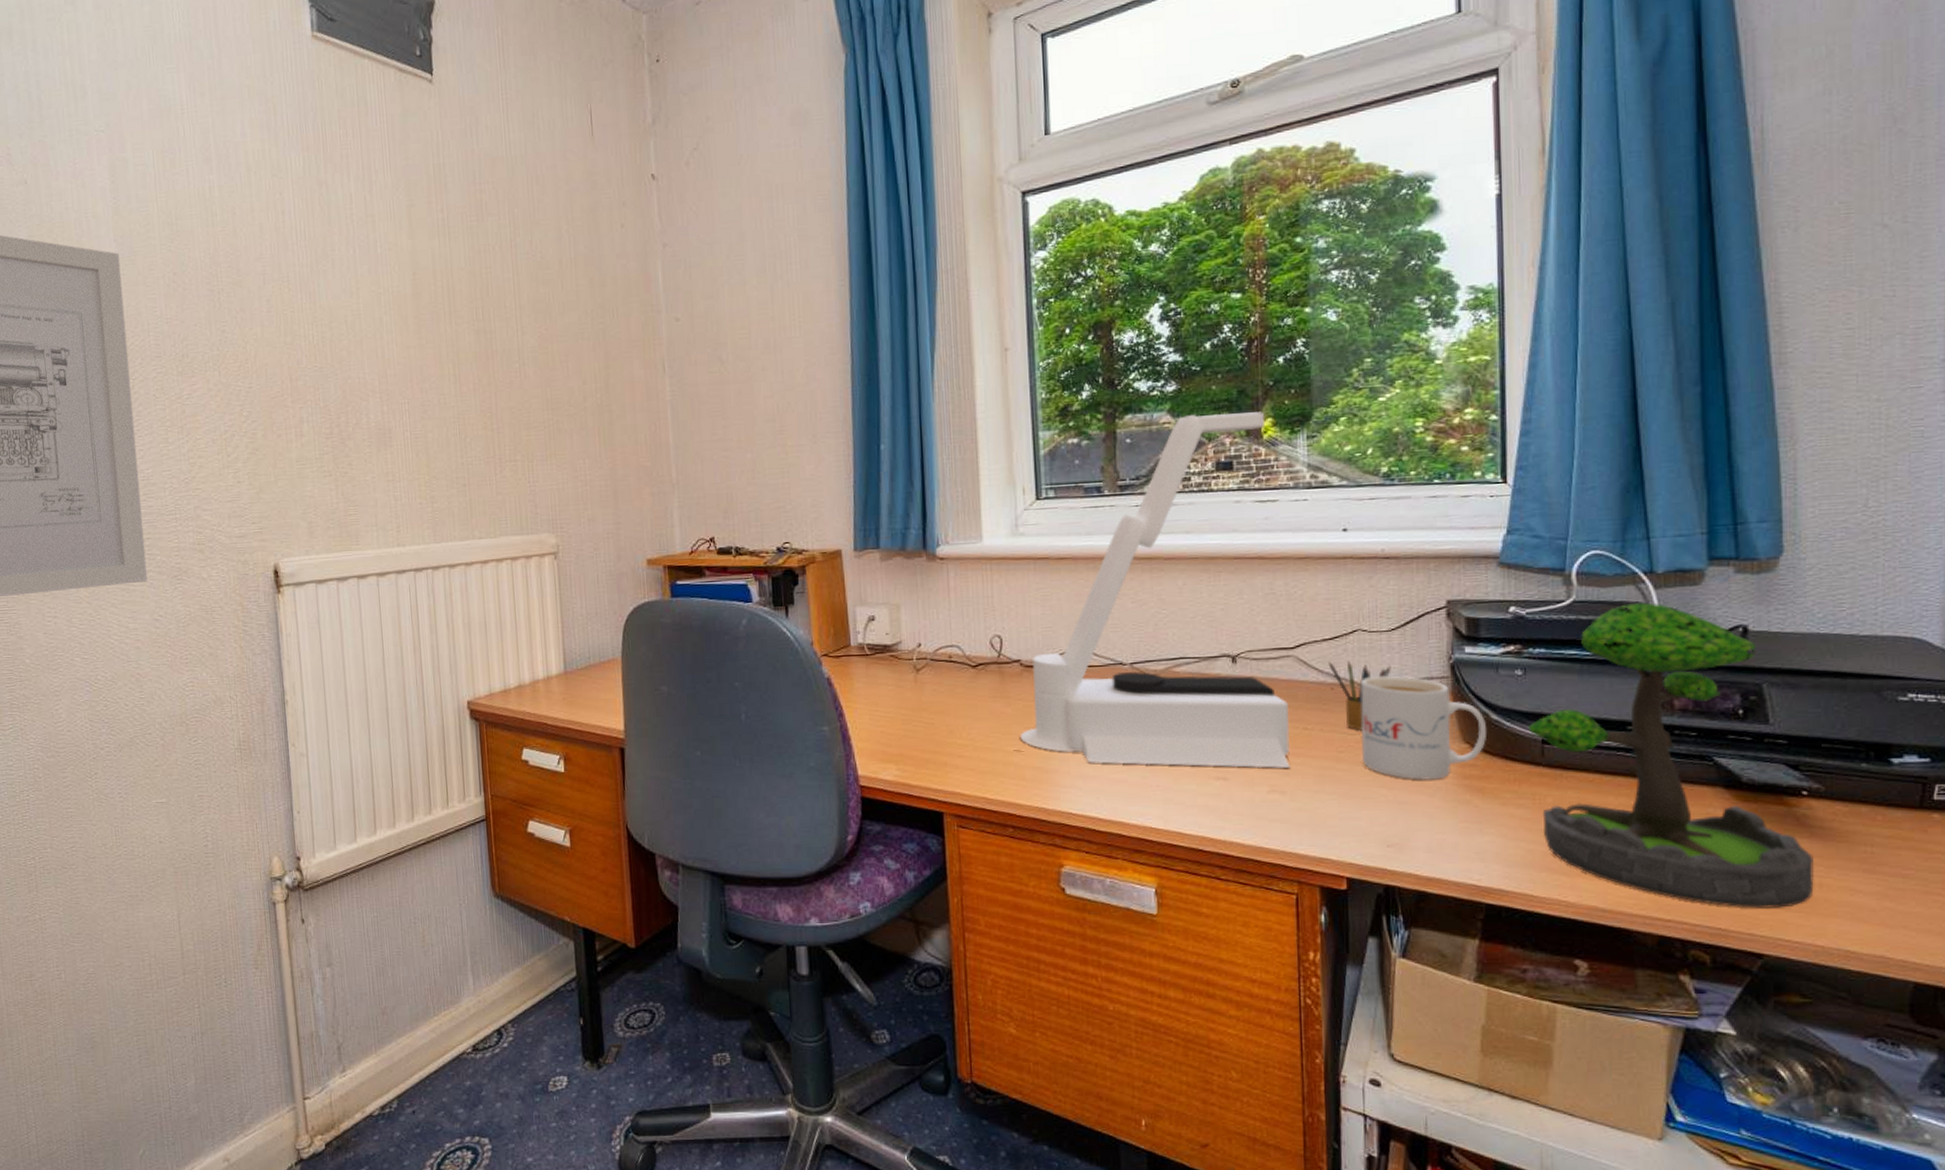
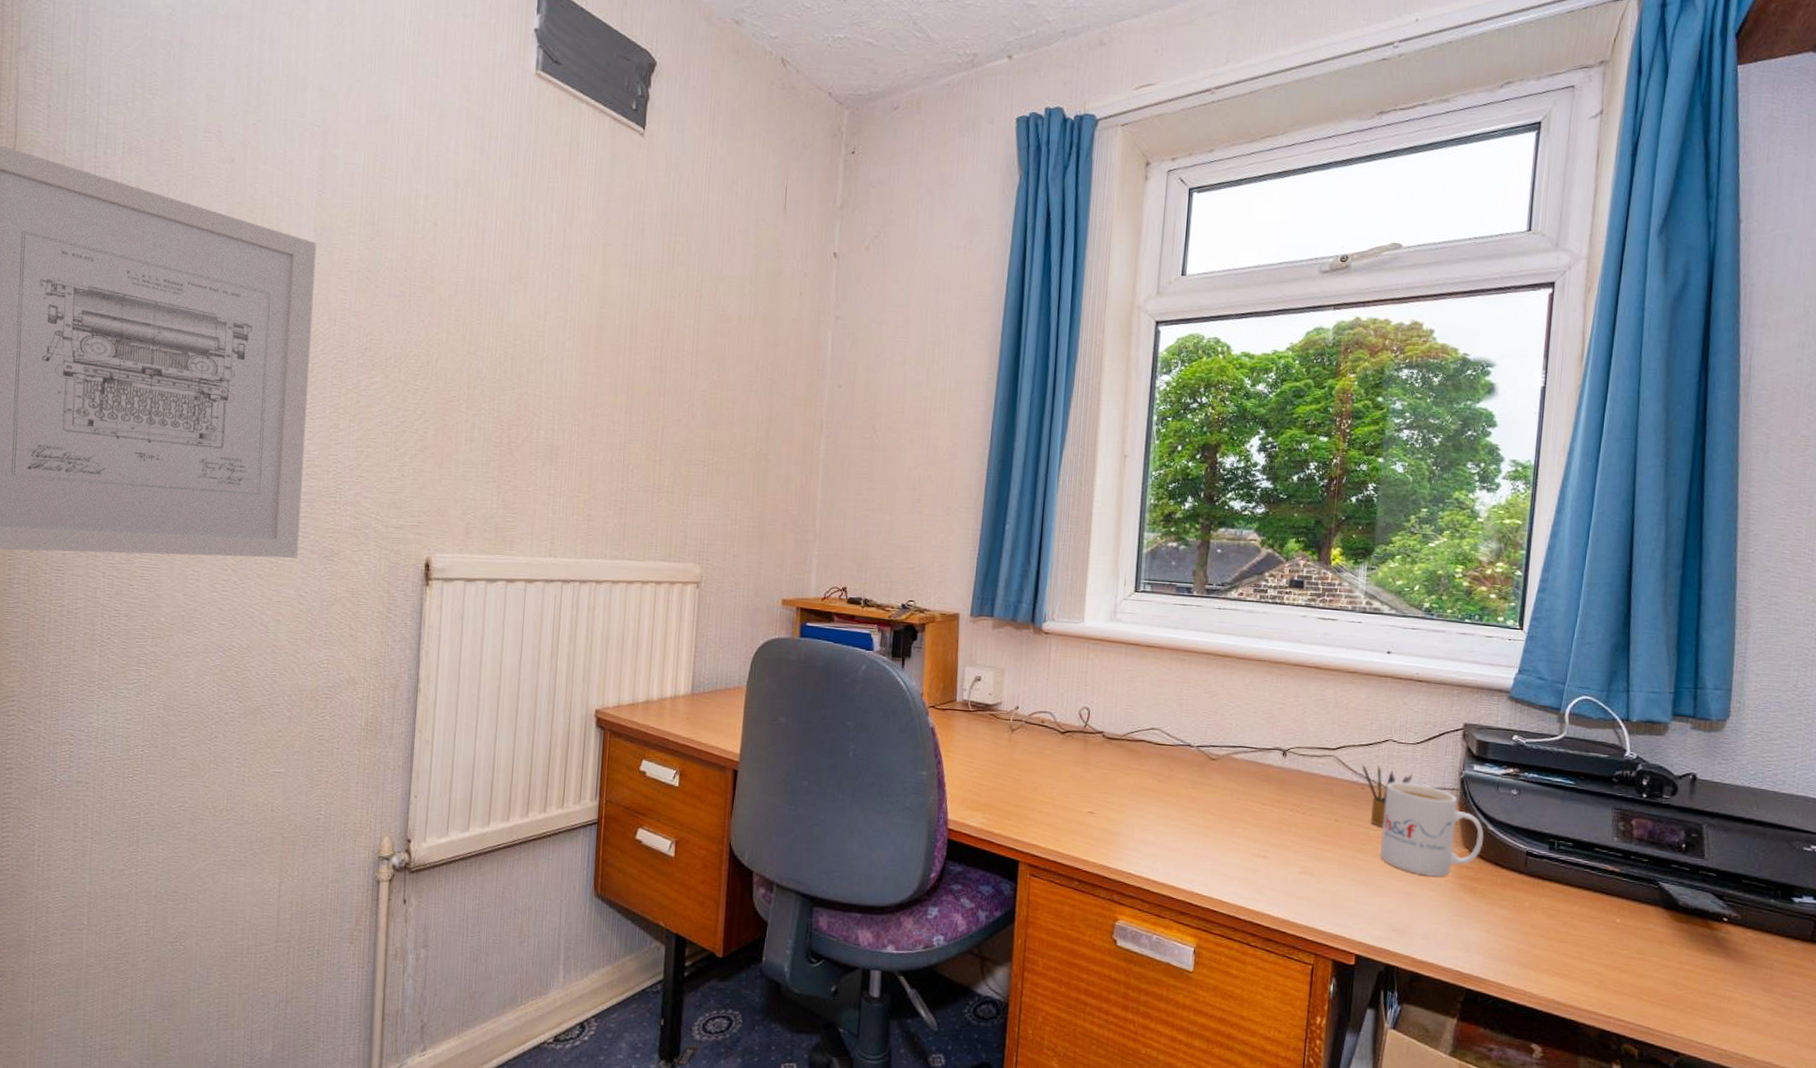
desk lamp: present [1020,412,1290,769] -> none [1094,536,1334,853]
plant: present [1527,602,1814,908] -> none [1516,744,1727,1015]

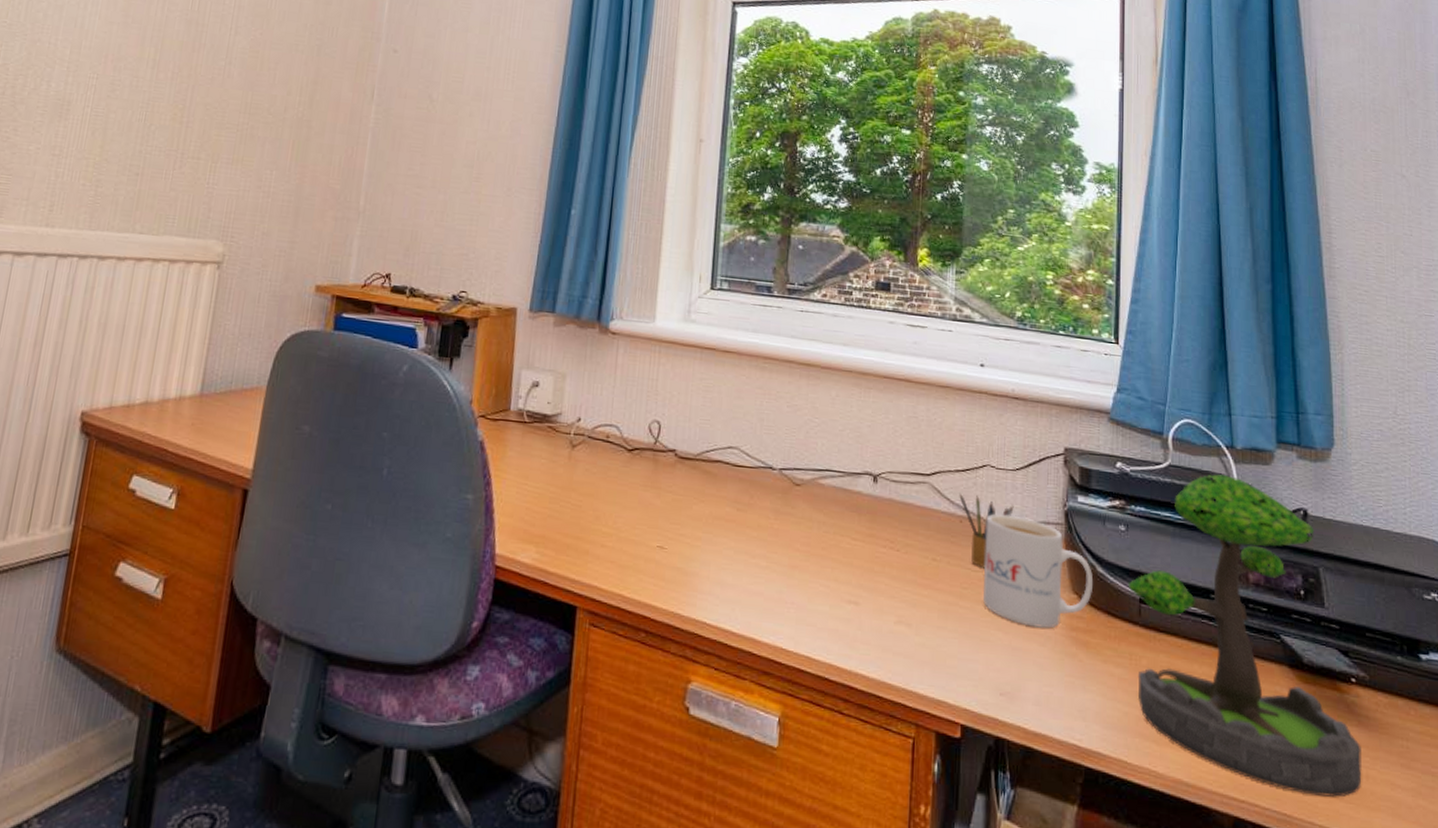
plant: none [1516,744,1727,1015] -> present [1128,474,1362,797]

